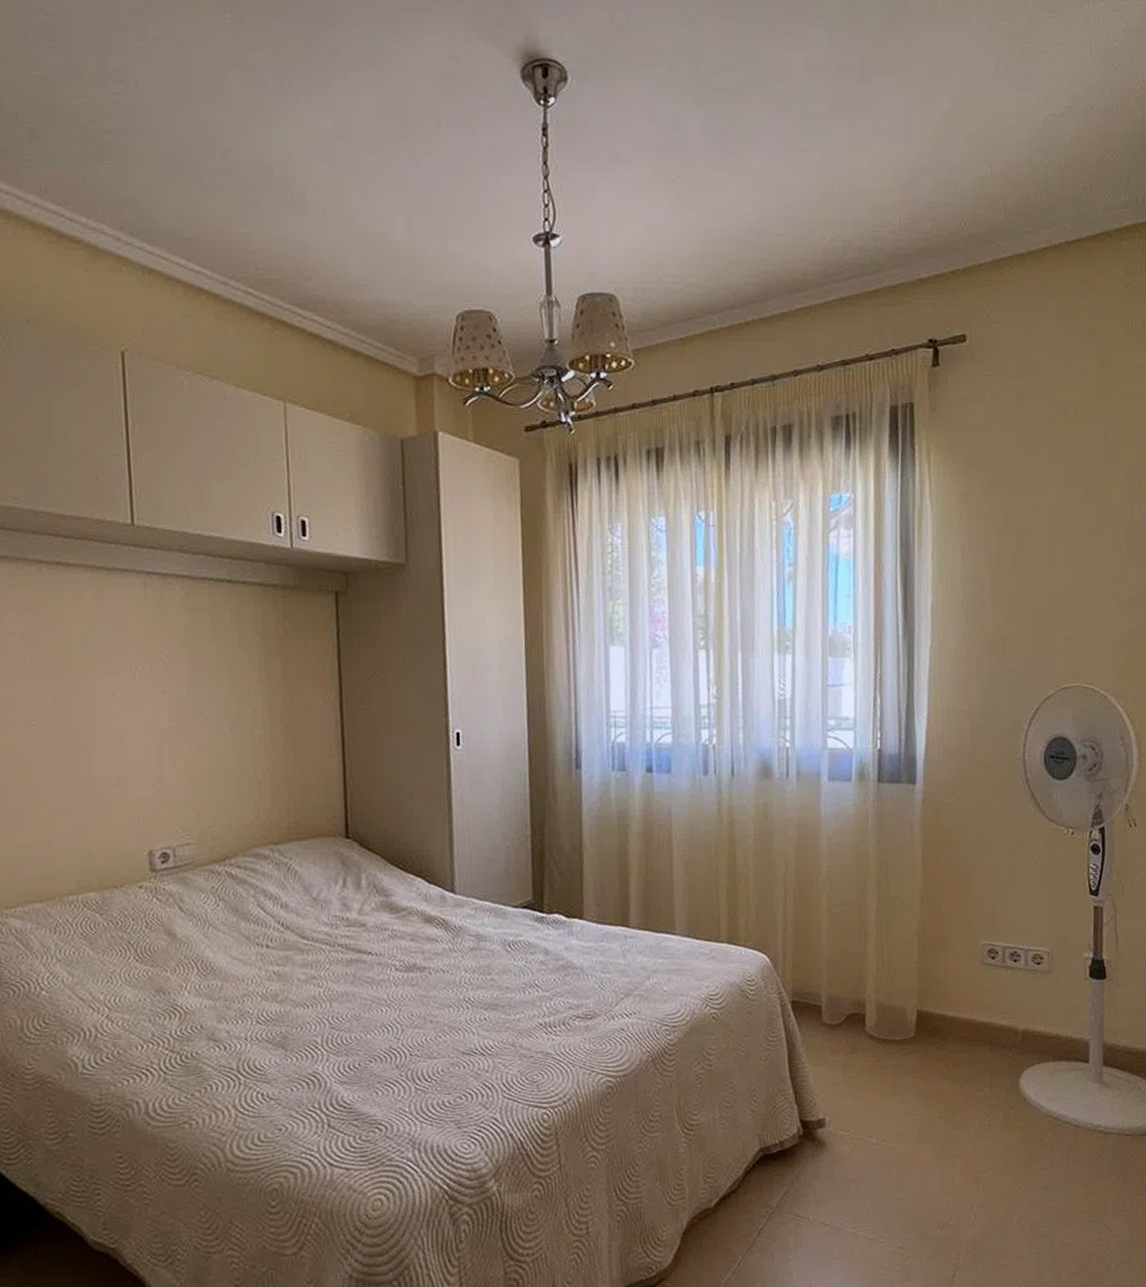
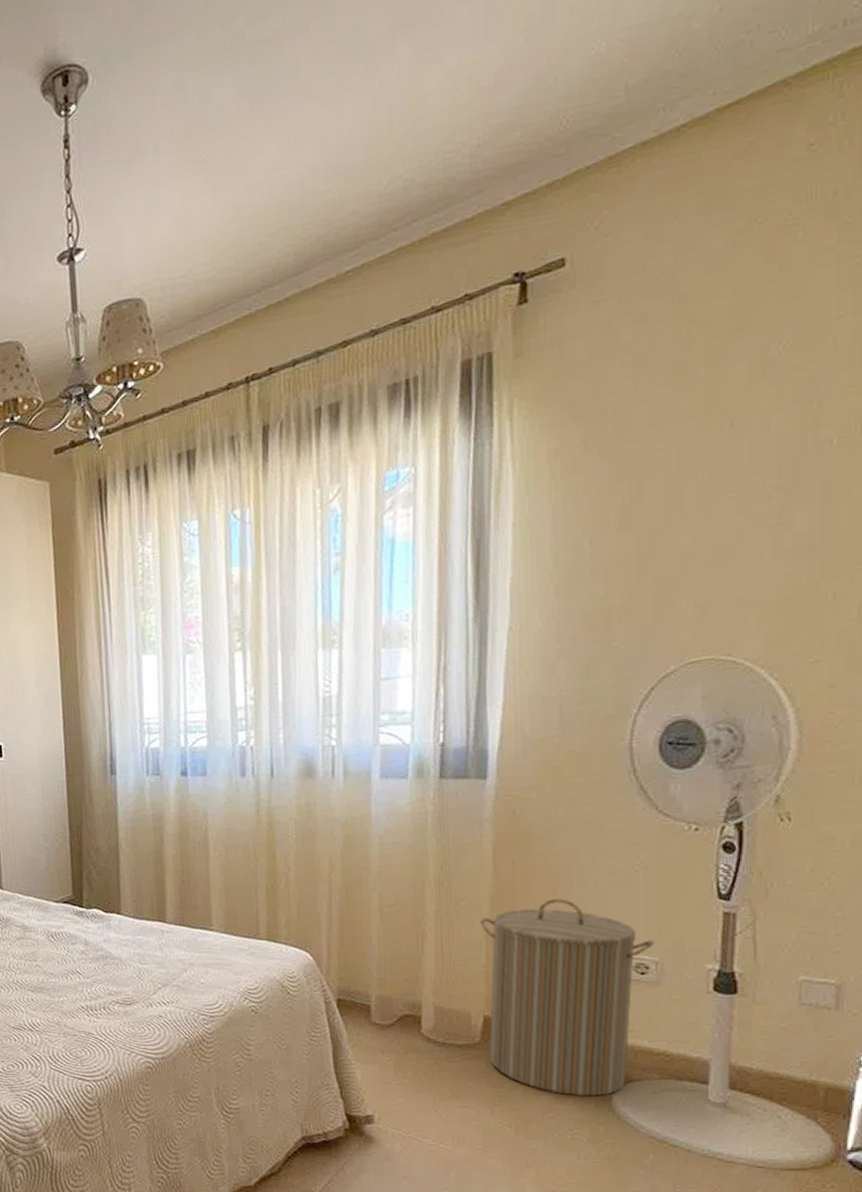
laundry hamper: none [912,896,1047,1084] -> present [479,899,655,1097]

